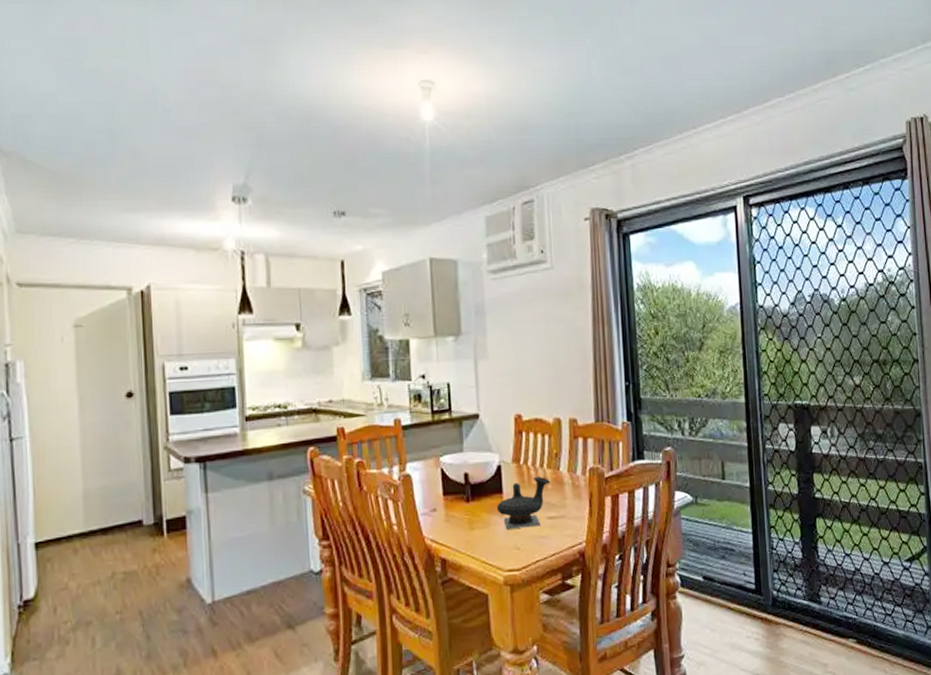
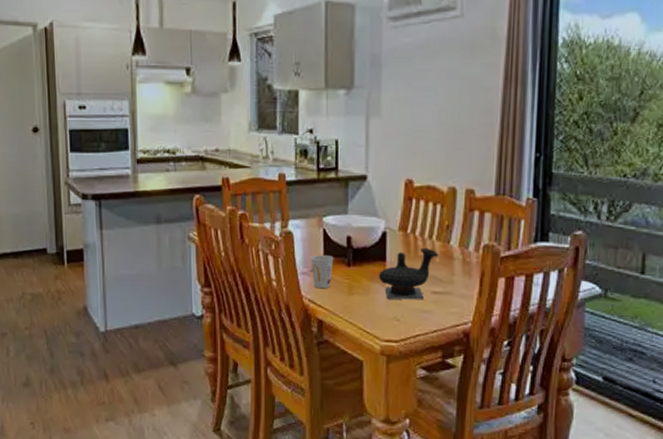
cup: none [430,493,453,527] -> present [311,254,334,288]

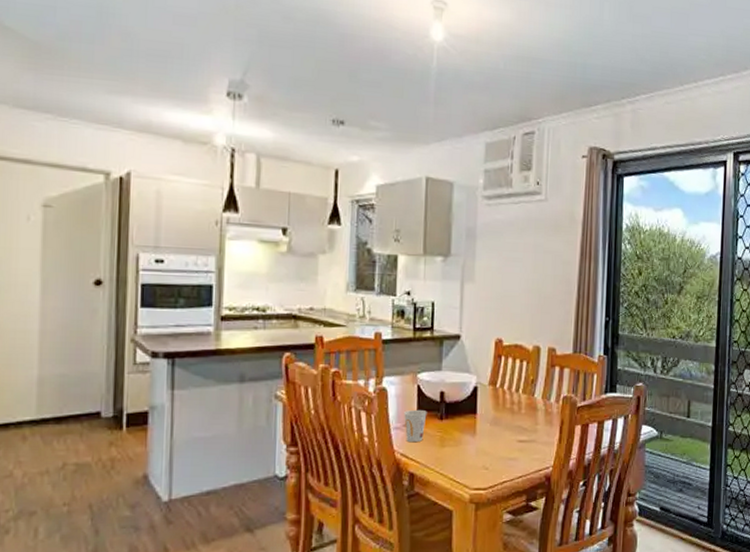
teapot: present [378,247,439,300] -> none [469,400,525,449]

